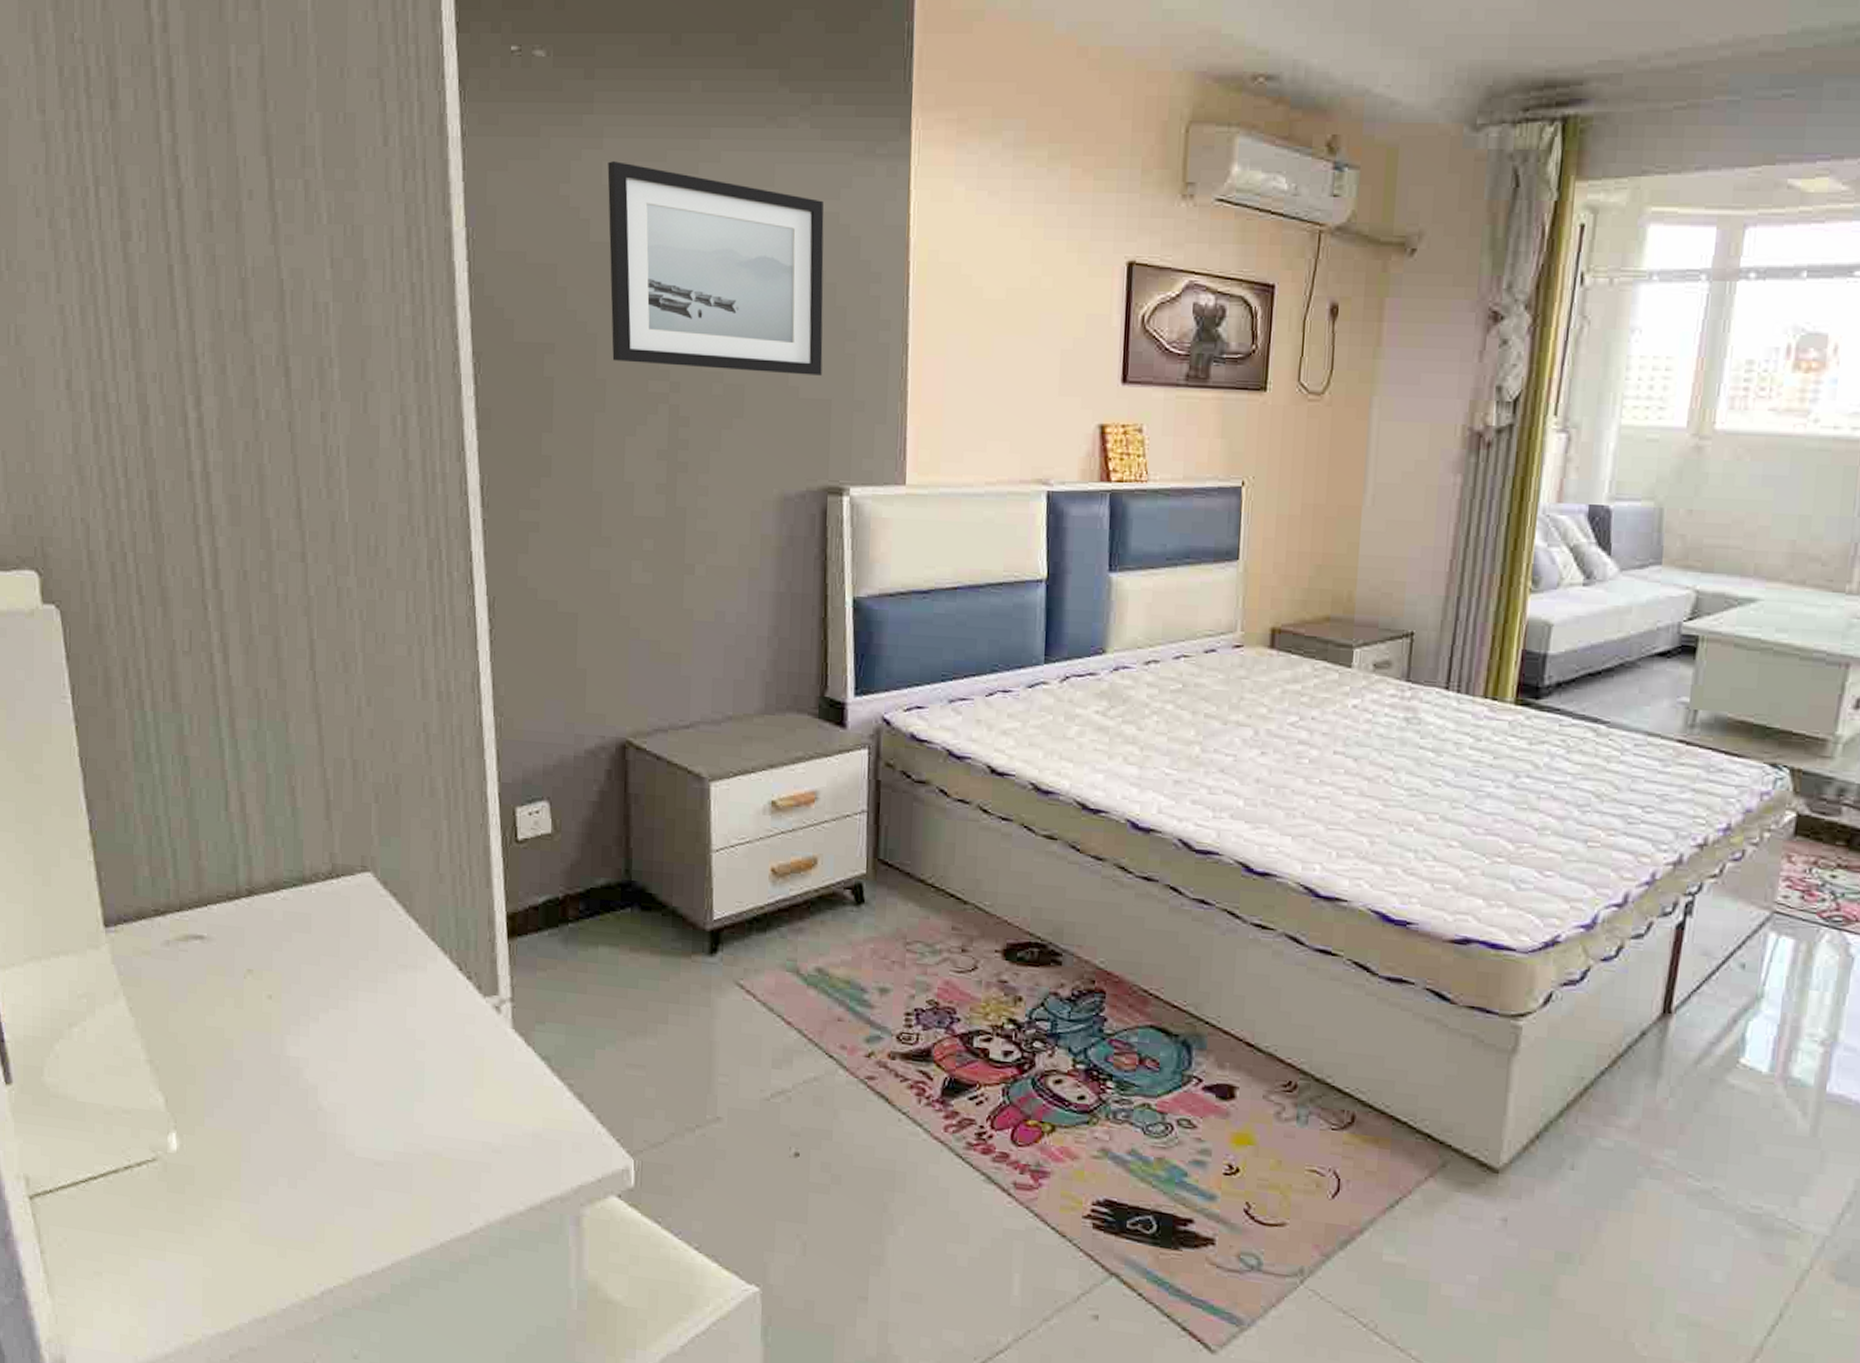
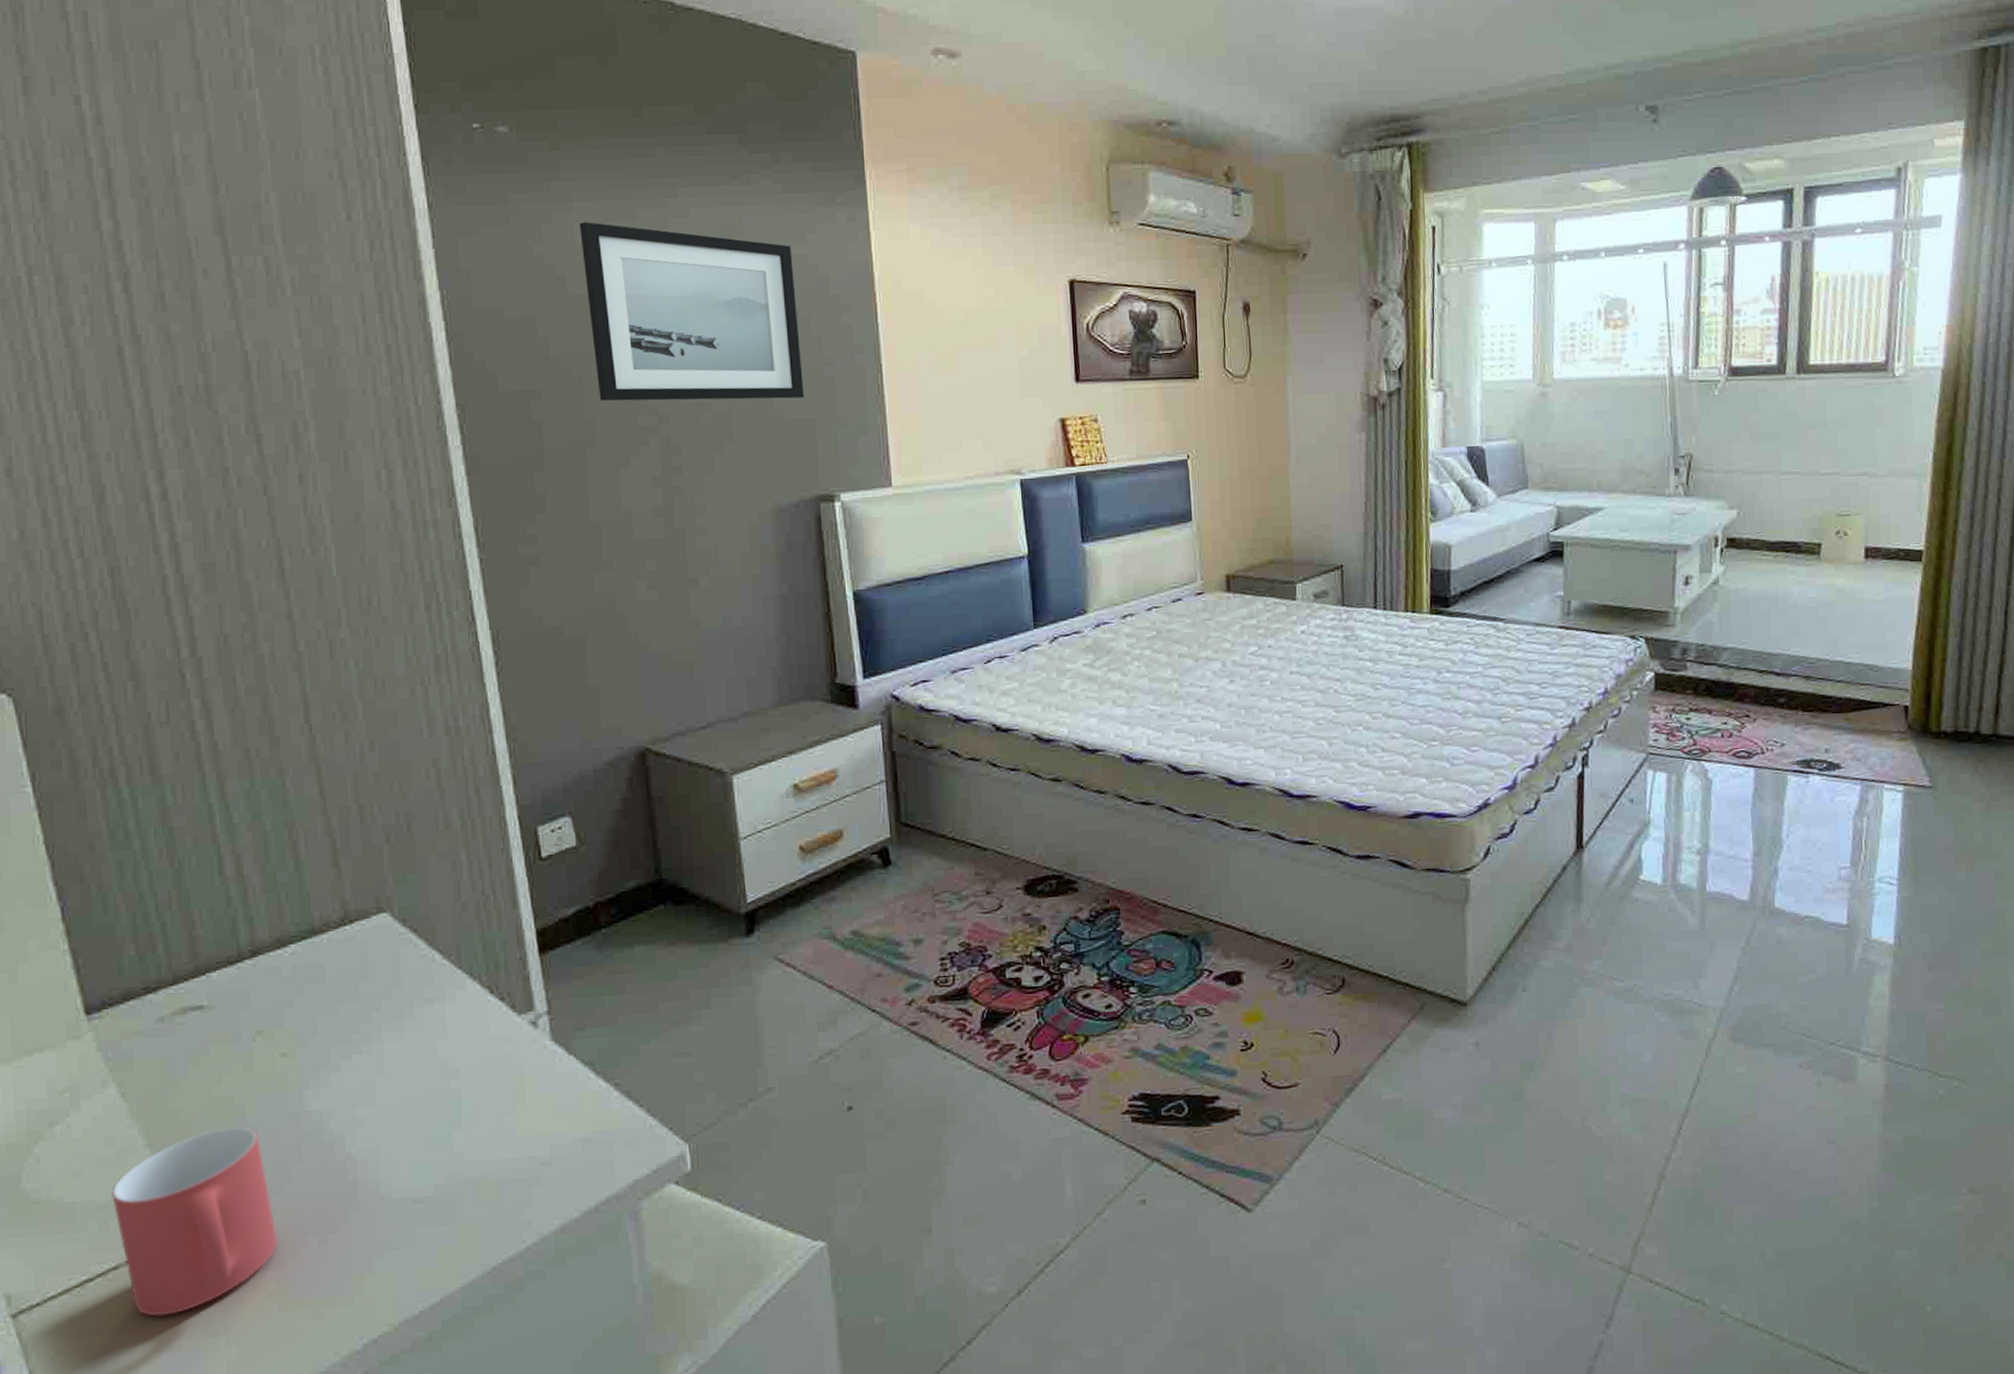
mug: none [116,1057,253,1226] -> present [112,1126,277,1317]

